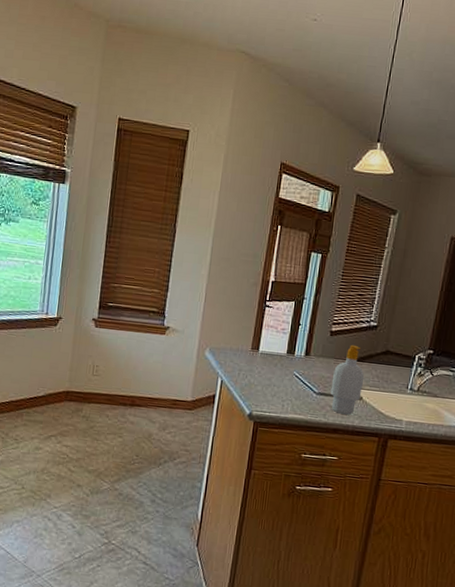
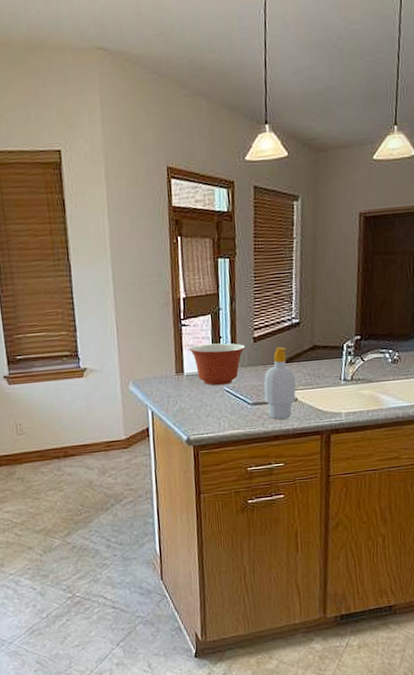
mixing bowl: none [269,327,322,370] -> present [190,343,246,386]

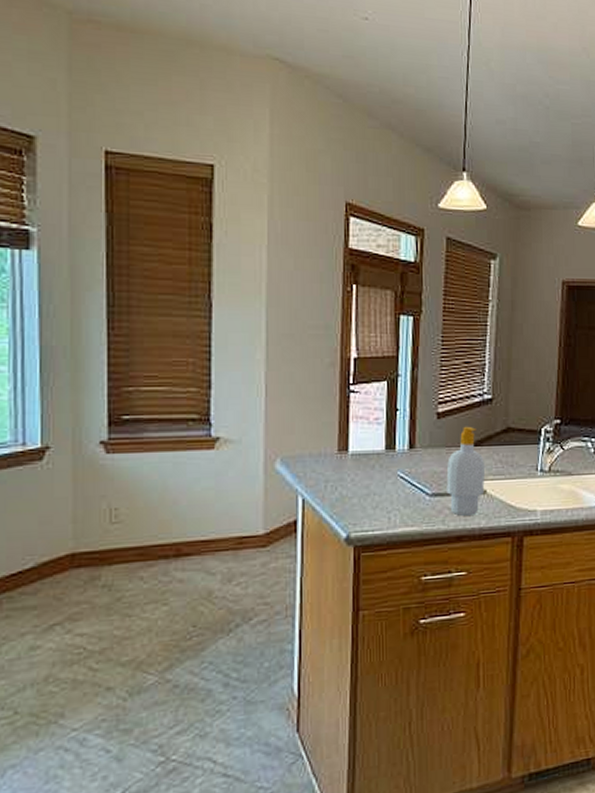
mixing bowl: present [190,343,246,386] -> none [358,417,427,470]

